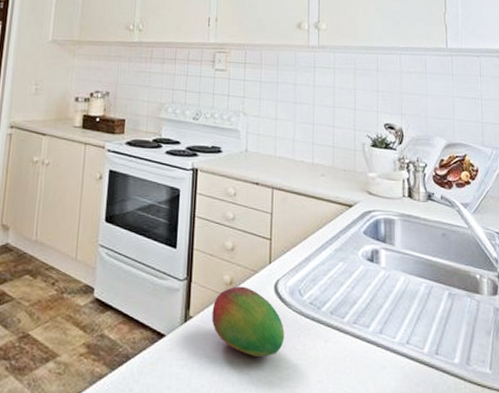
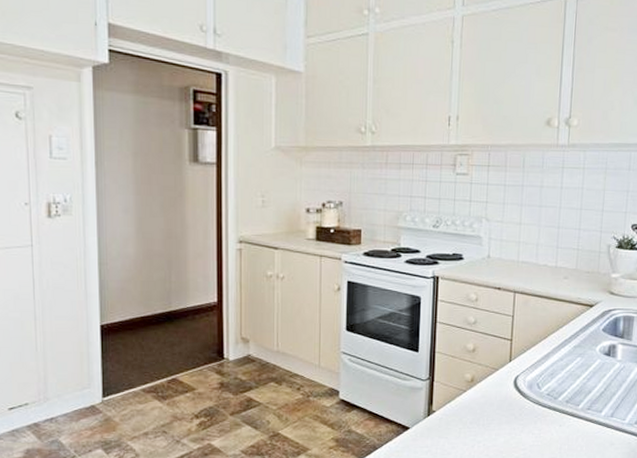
fruit: present [212,286,285,357] -> none [453,382,522,441]

